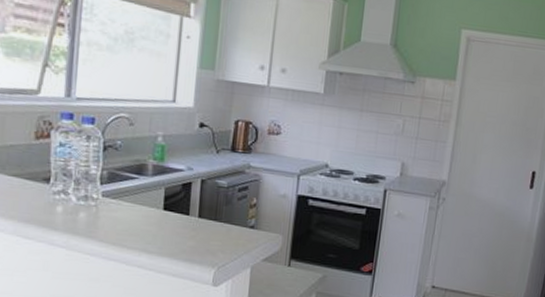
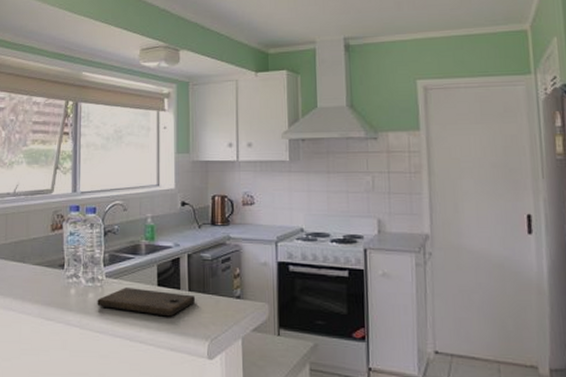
cutting board: none [89,209,205,243] -> present [97,288,195,317]

